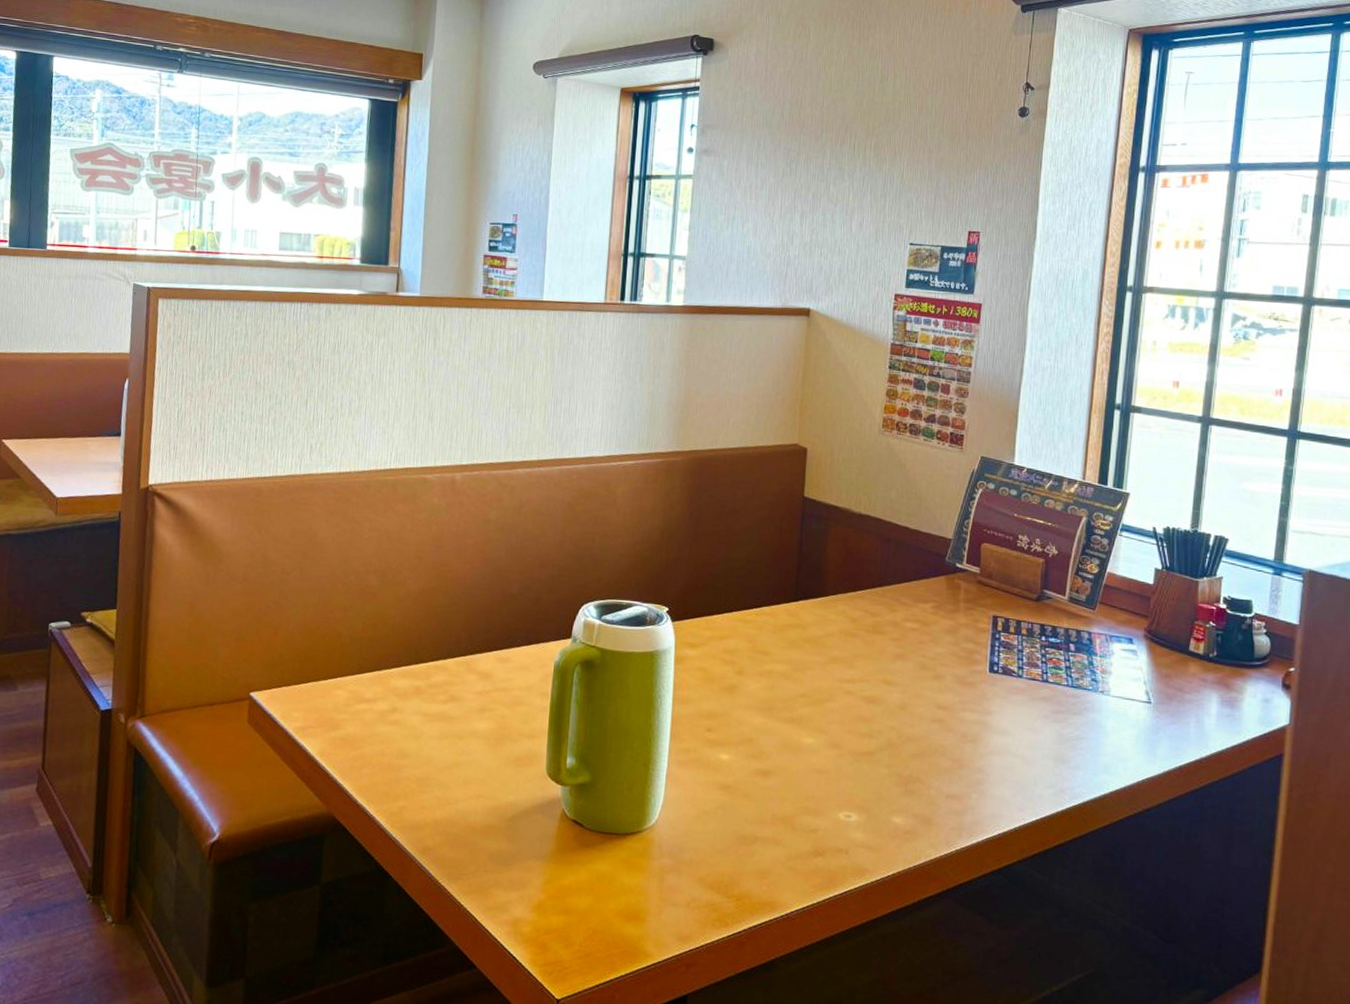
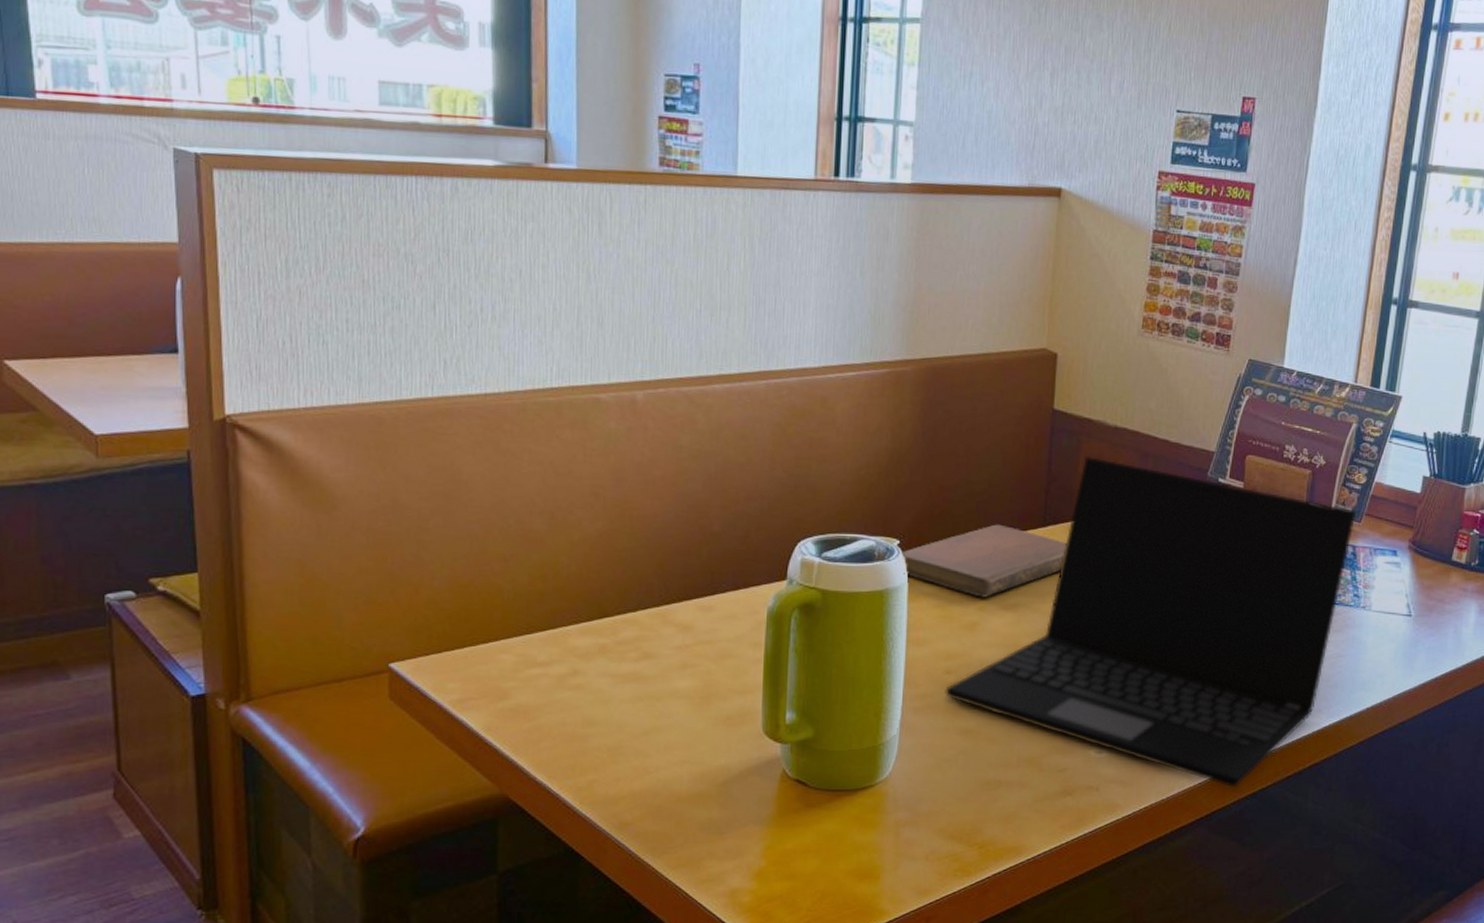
notebook: none [670,597,817,663] -> present [902,524,1067,598]
laptop: none [706,538,1091,862] -> present [945,455,1357,788]

